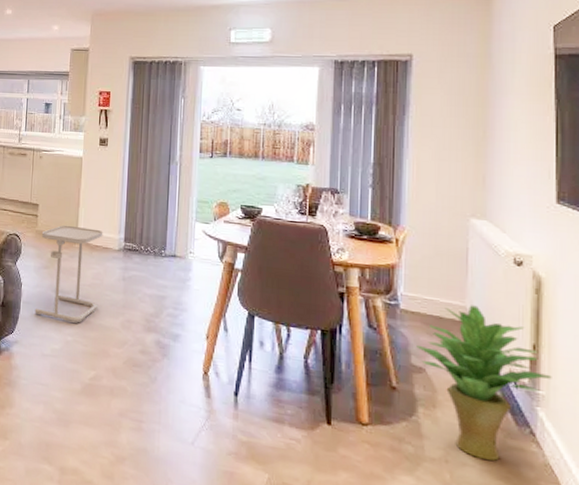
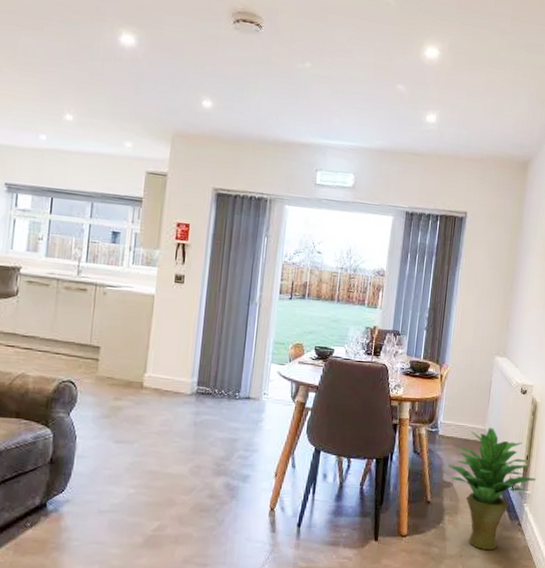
side table: present [35,225,103,323] -> none [91,369,175,474]

